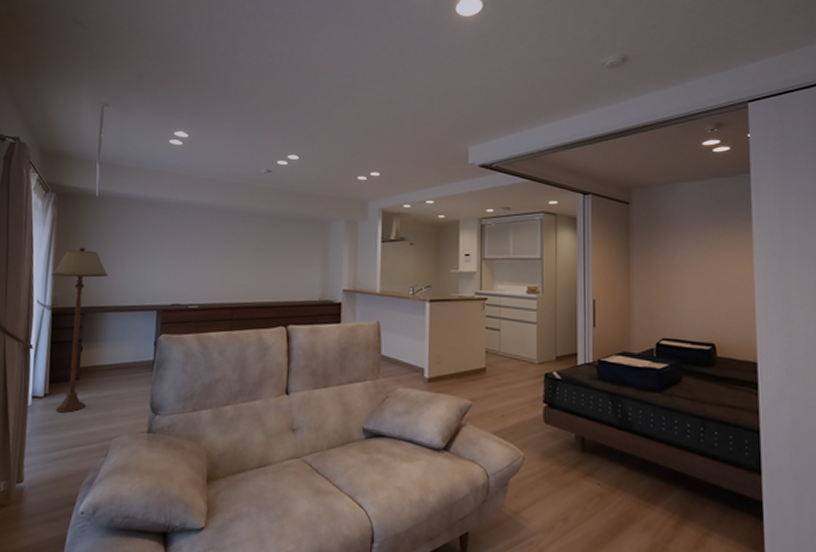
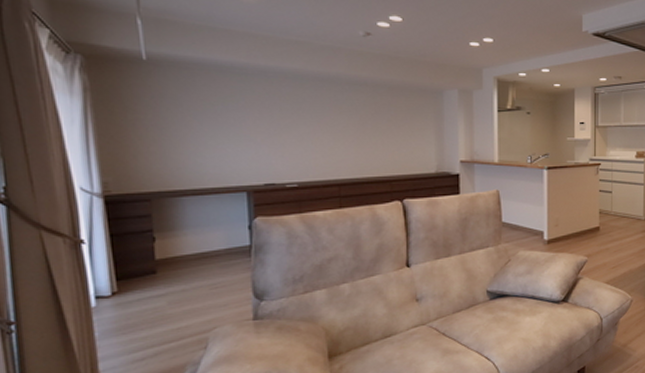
floor lamp: present [51,247,109,413] -> none [95,123,177,311]

